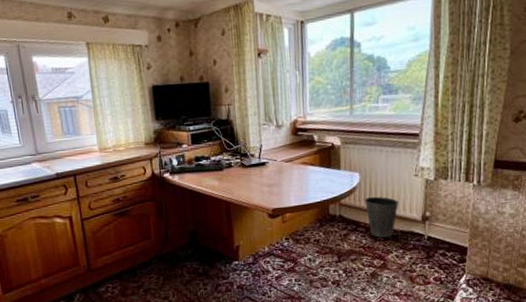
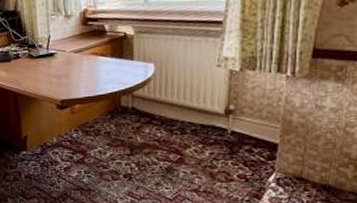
waste basket: present [365,196,399,238] -> none [160,88,198,131]

